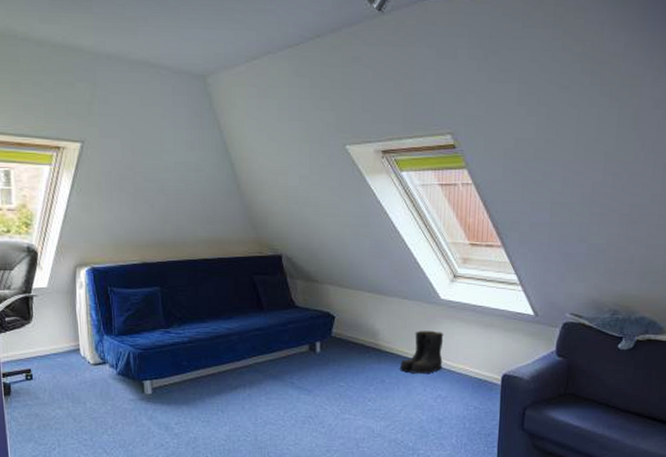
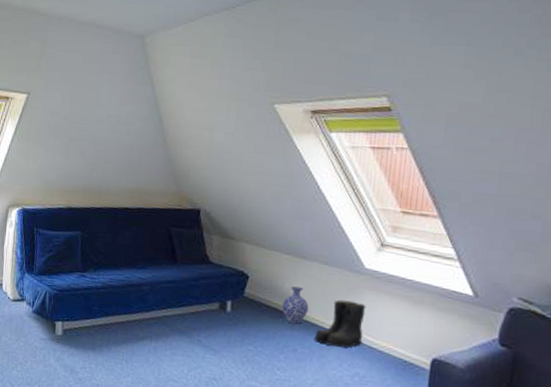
vase: none [368,322,393,357] -> present [282,286,309,325]

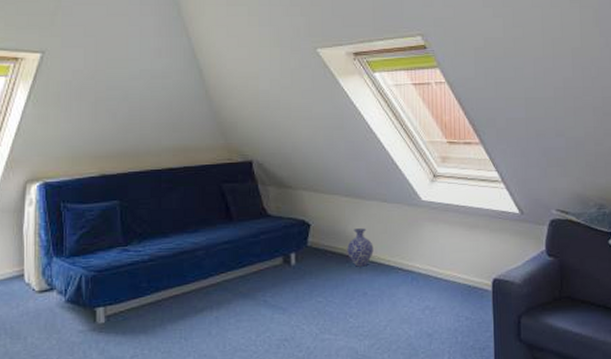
boots: present [314,299,366,348] -> none [382,234,428,284]

